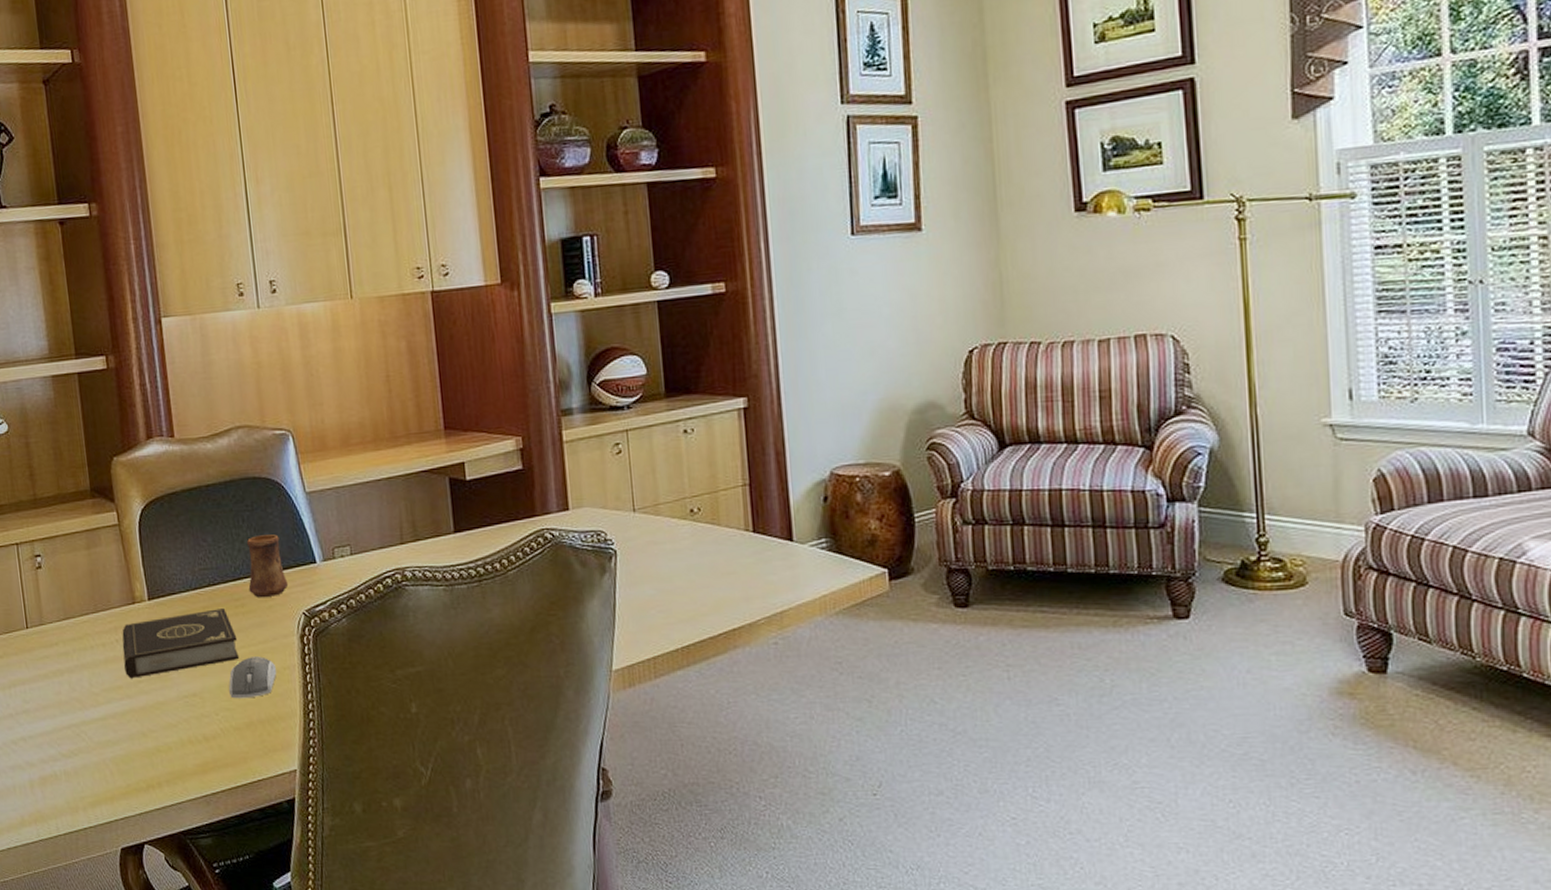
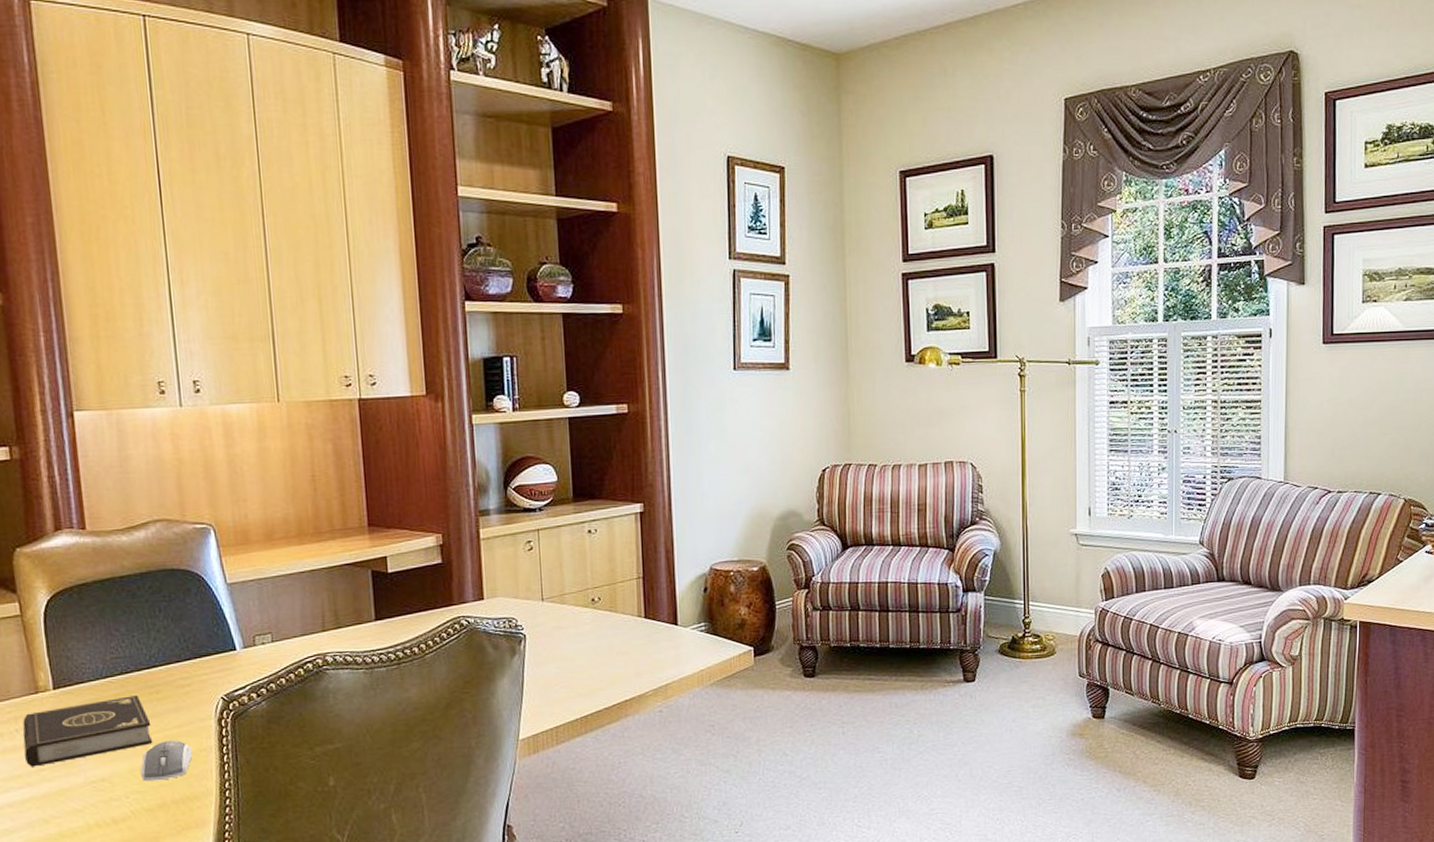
cup: present [246,534,289,598] -> none [162,624,207,685]

